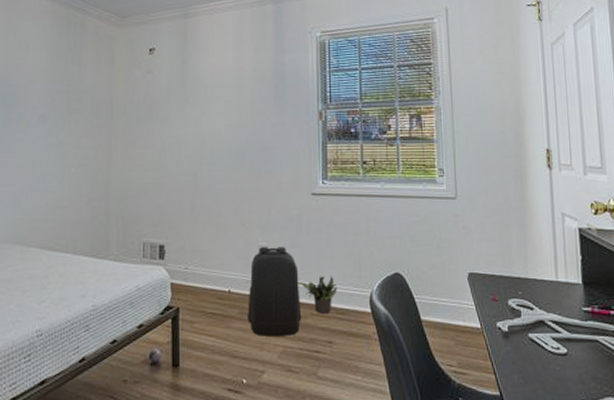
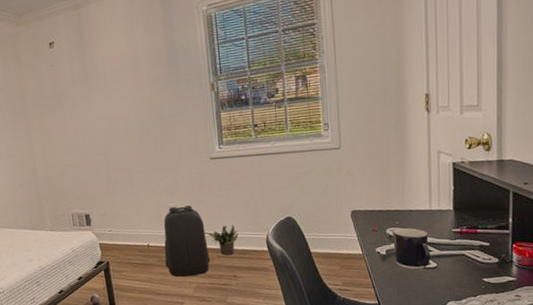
mug: none [514,300,560,355] -> present [392,227,430,270]

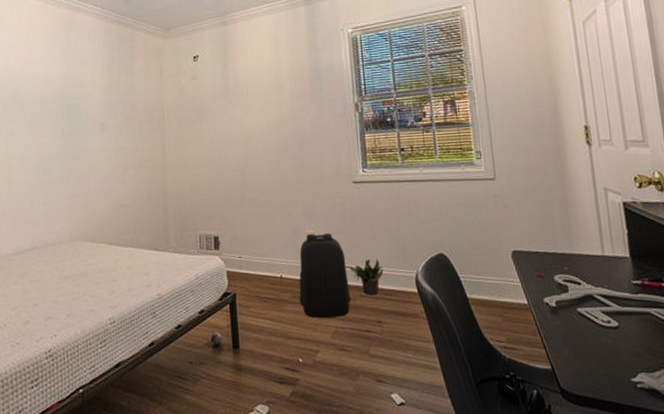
mug: present [392,227,430,270] -> none [561,275,610,329]

